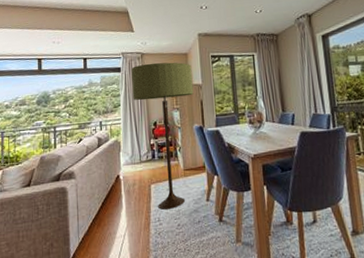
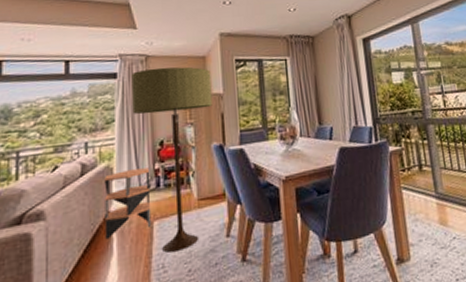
side table: none [114,143,150,196] -> present [104,168,152,240]

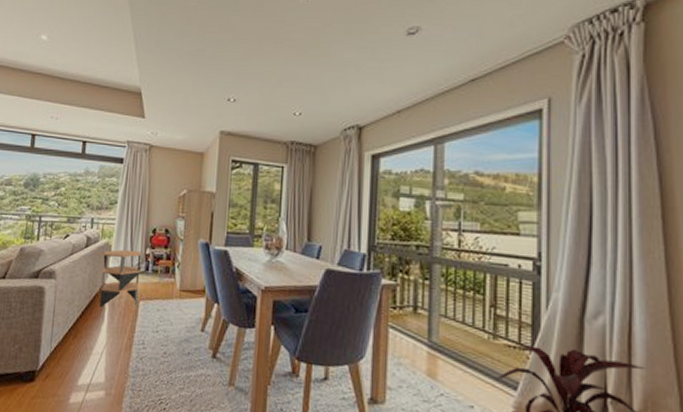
floor lamp: present [131,67,213,253] -> none [133,158,207,333]

